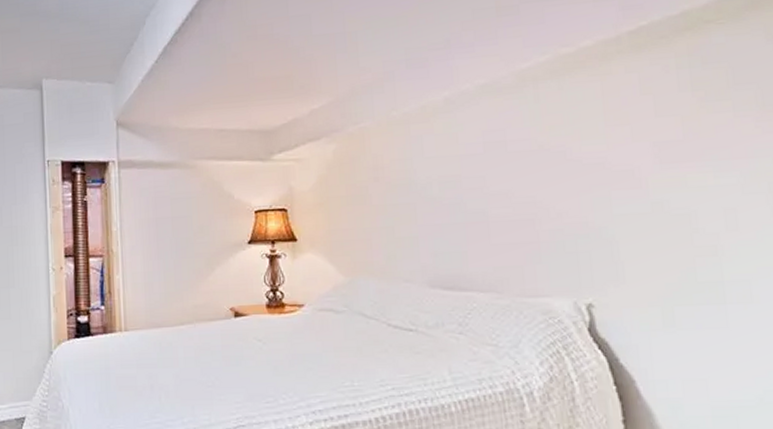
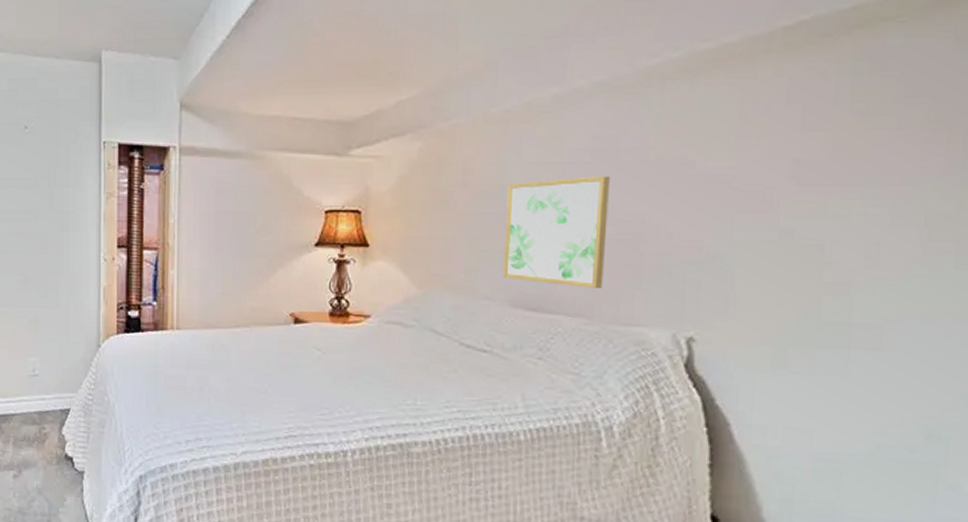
wall art: none [414,164,508,266] -> present [502,176,610,289]

